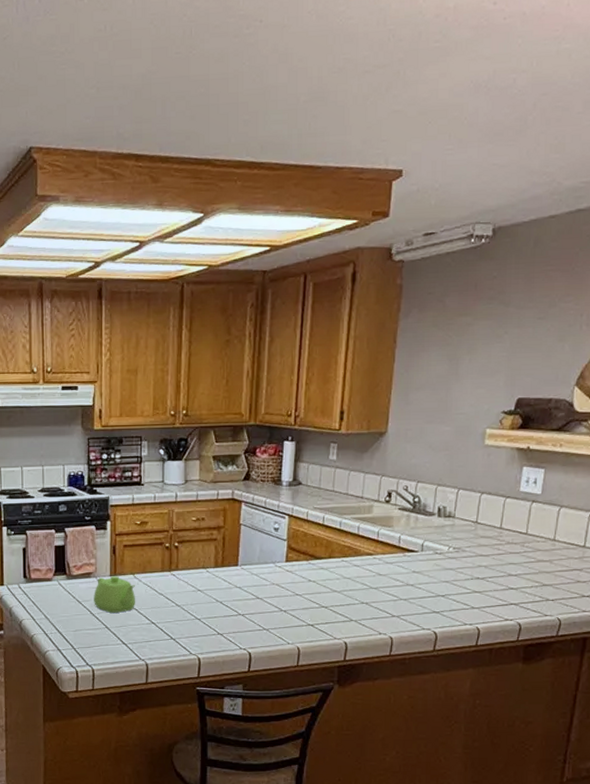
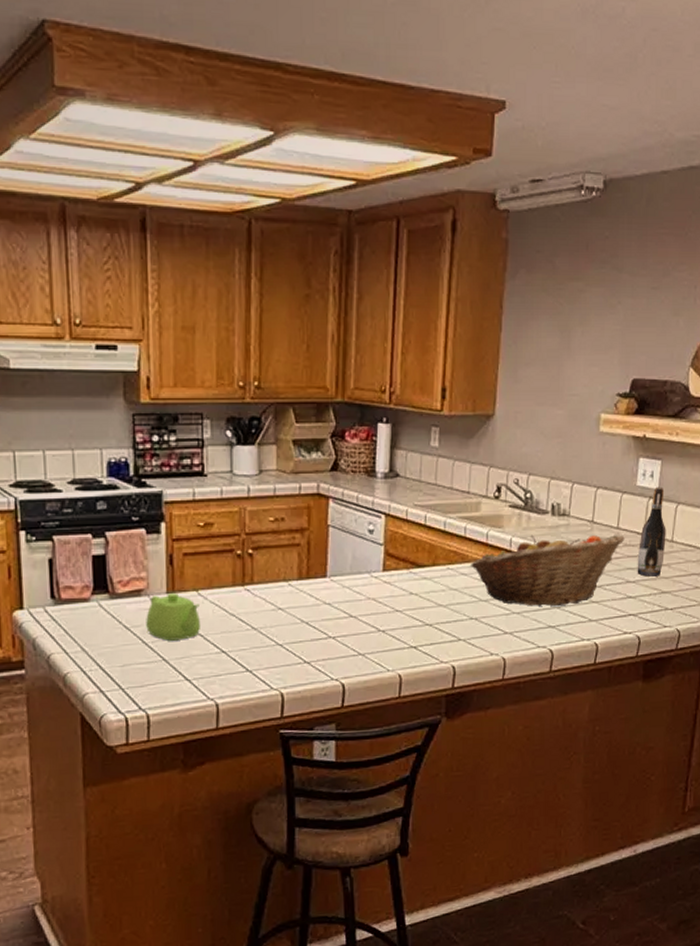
fruit basket: none [362,533,508,594] -> present [470,534,625,606]
wine bottle: none [519,492,549,571] -> present [637,486,666,577]

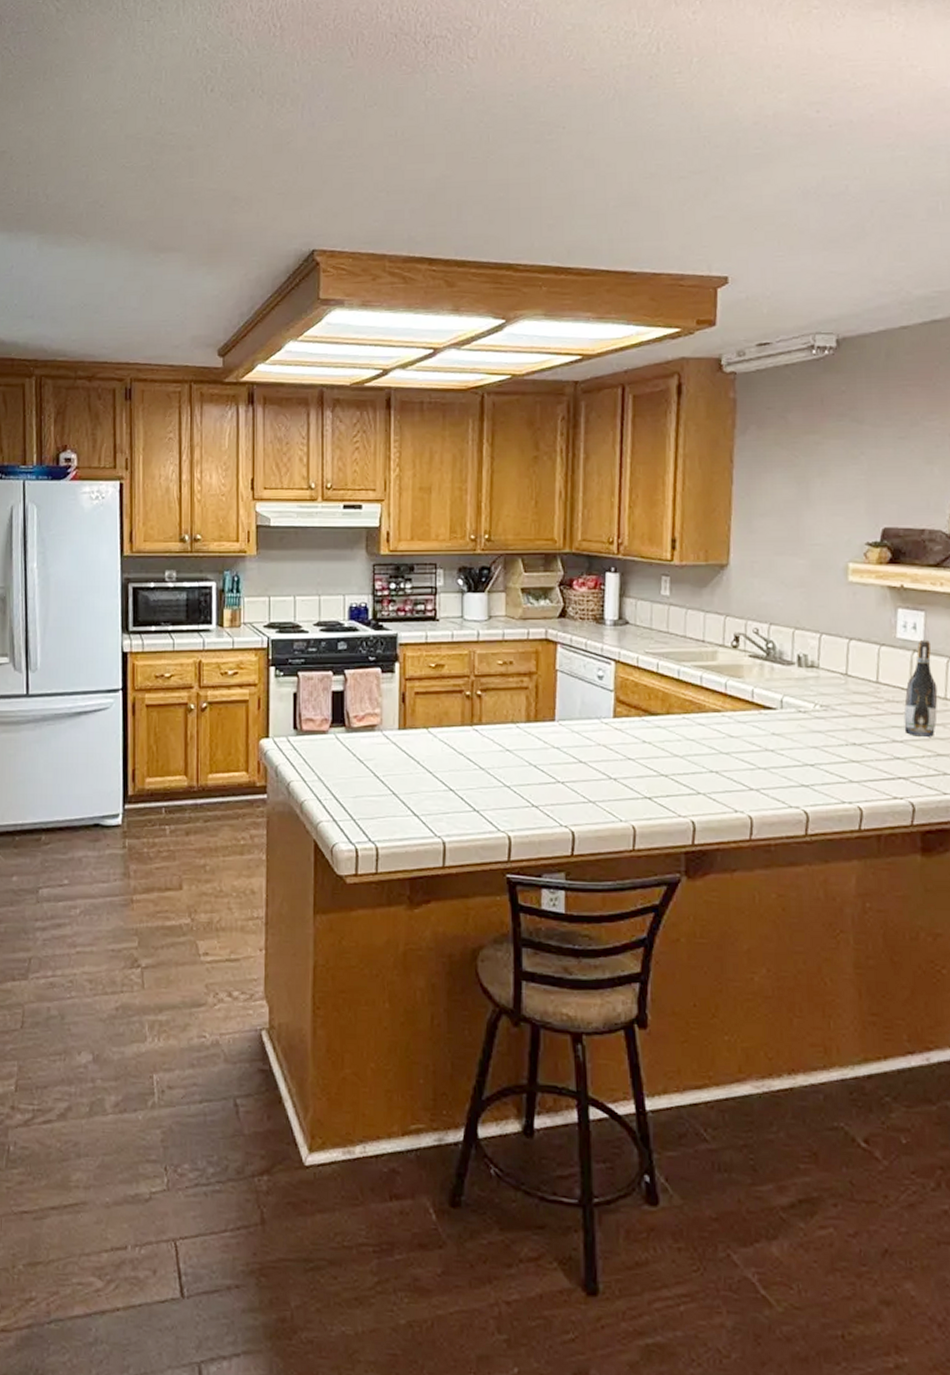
teapot: present [146,593,201,641] -> none [378,730,430,776]
fruit basket: present [470,534,625,606] -> none [707,686,887,763]

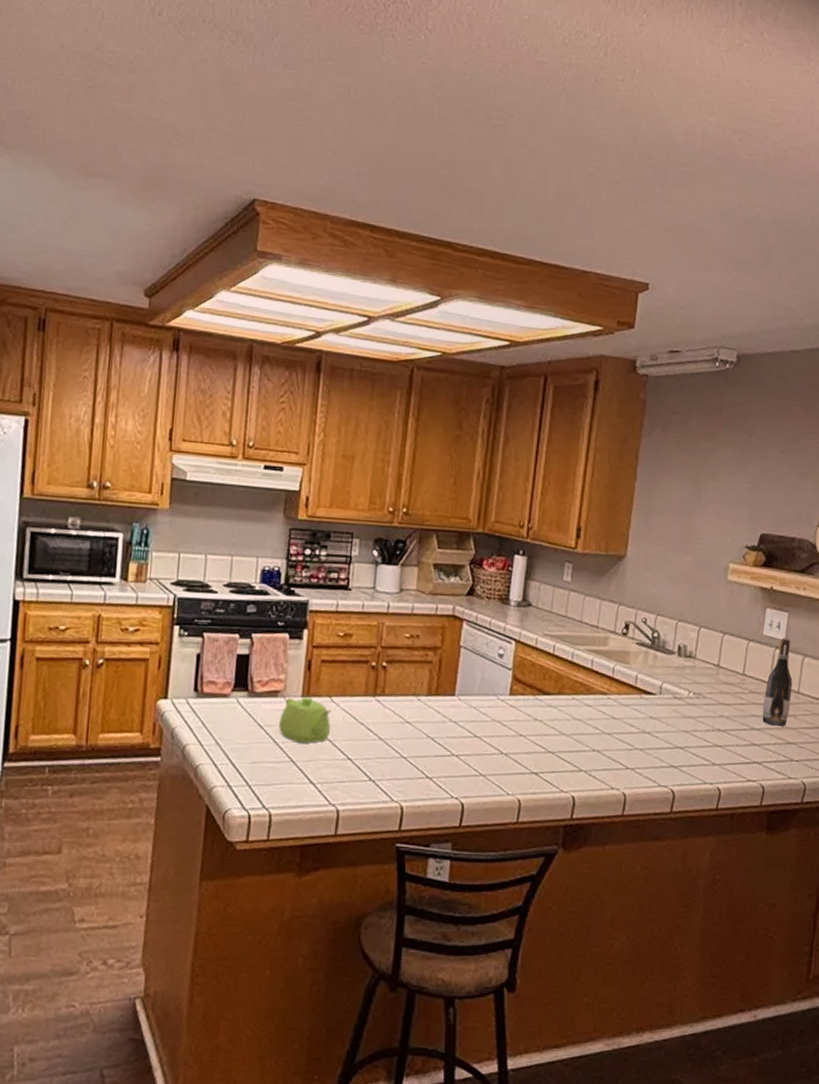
teapot: none [378,730,430,776] -> present [279,697,331,744]

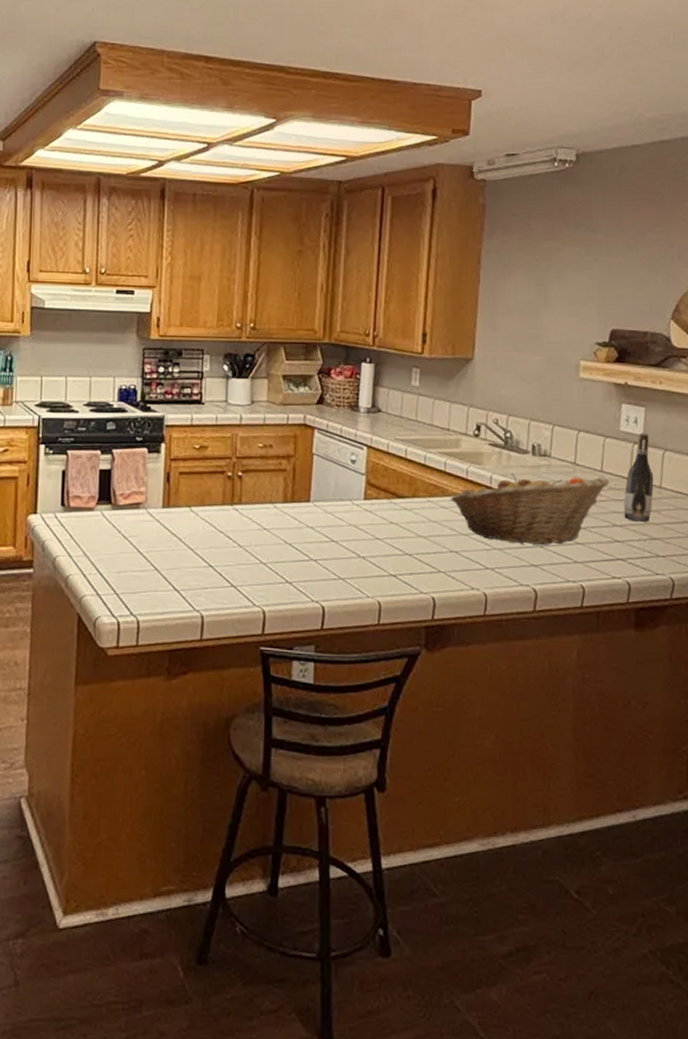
teapot: present [279,697,331,744] -> none [142,508,192,552]
fruit basket: none [595,673,750,746] -> present [450,473,610,545]

